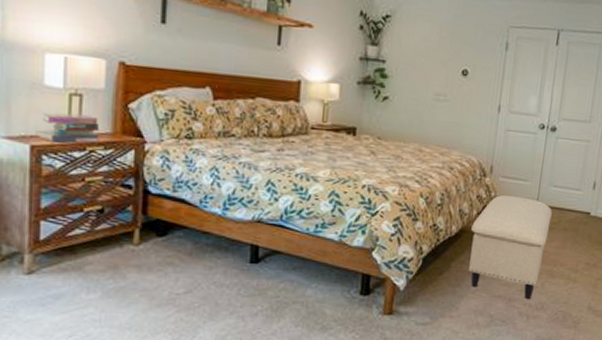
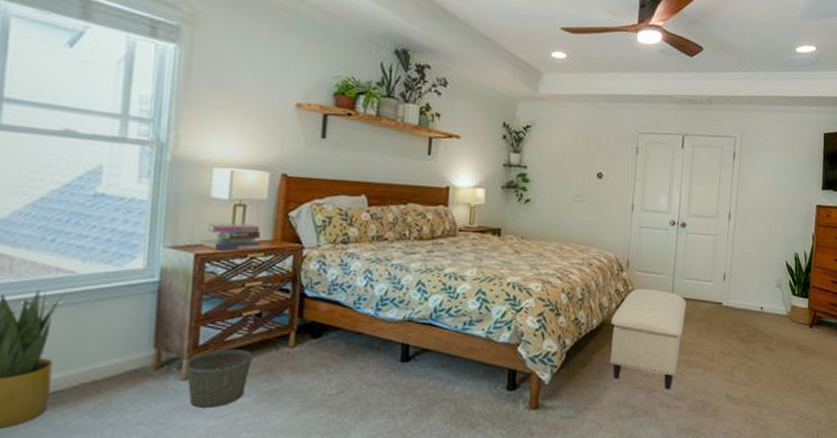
basket: none [27,245,97,303] -> present [185,349,253,408]

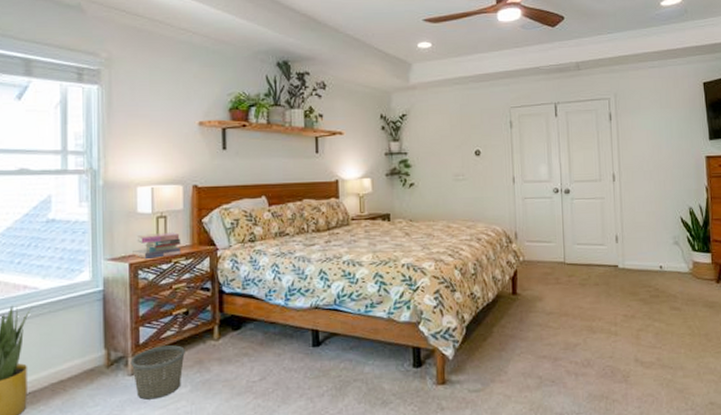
ottoman: present [610,288,687,389] -> none [506,257,581,357]

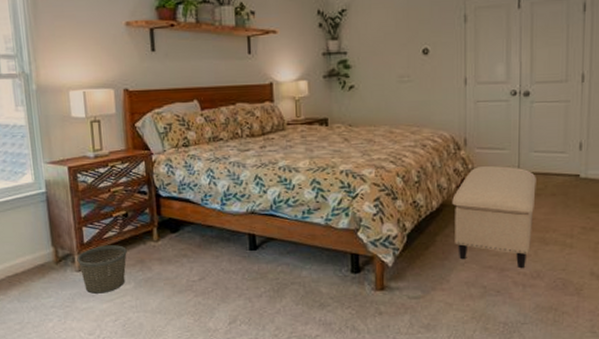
books: present [133,231,182,260] -> none [70,136,117,164]
ottoman: none [506,257,581,357] -> present [452,165,536,268]

